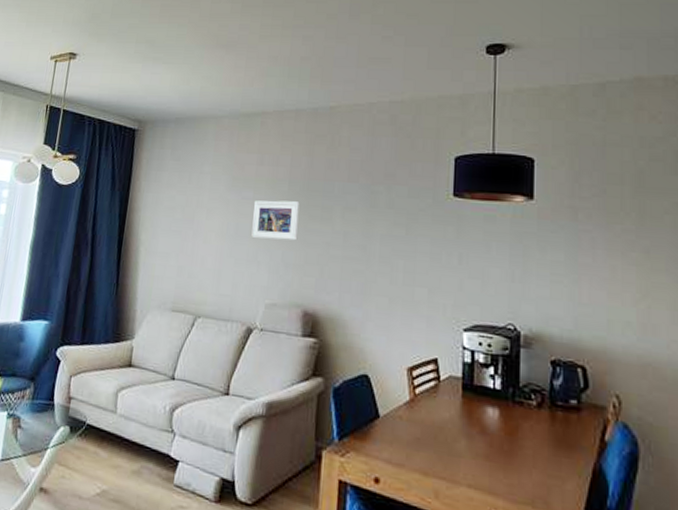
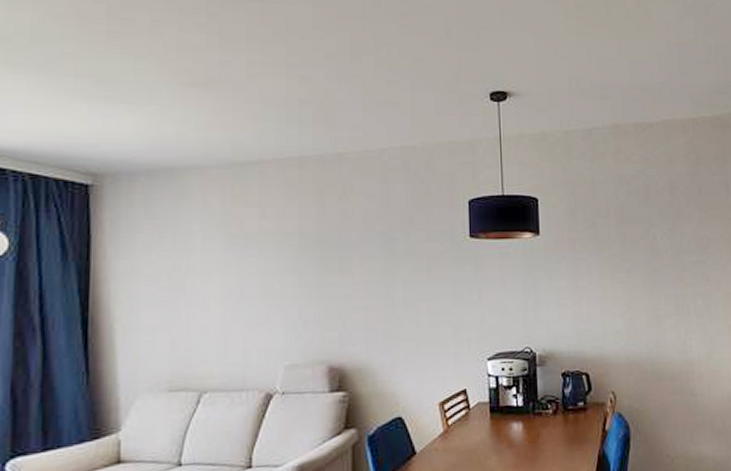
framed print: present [251,200,300,241] -> none [259,255,315,299]

